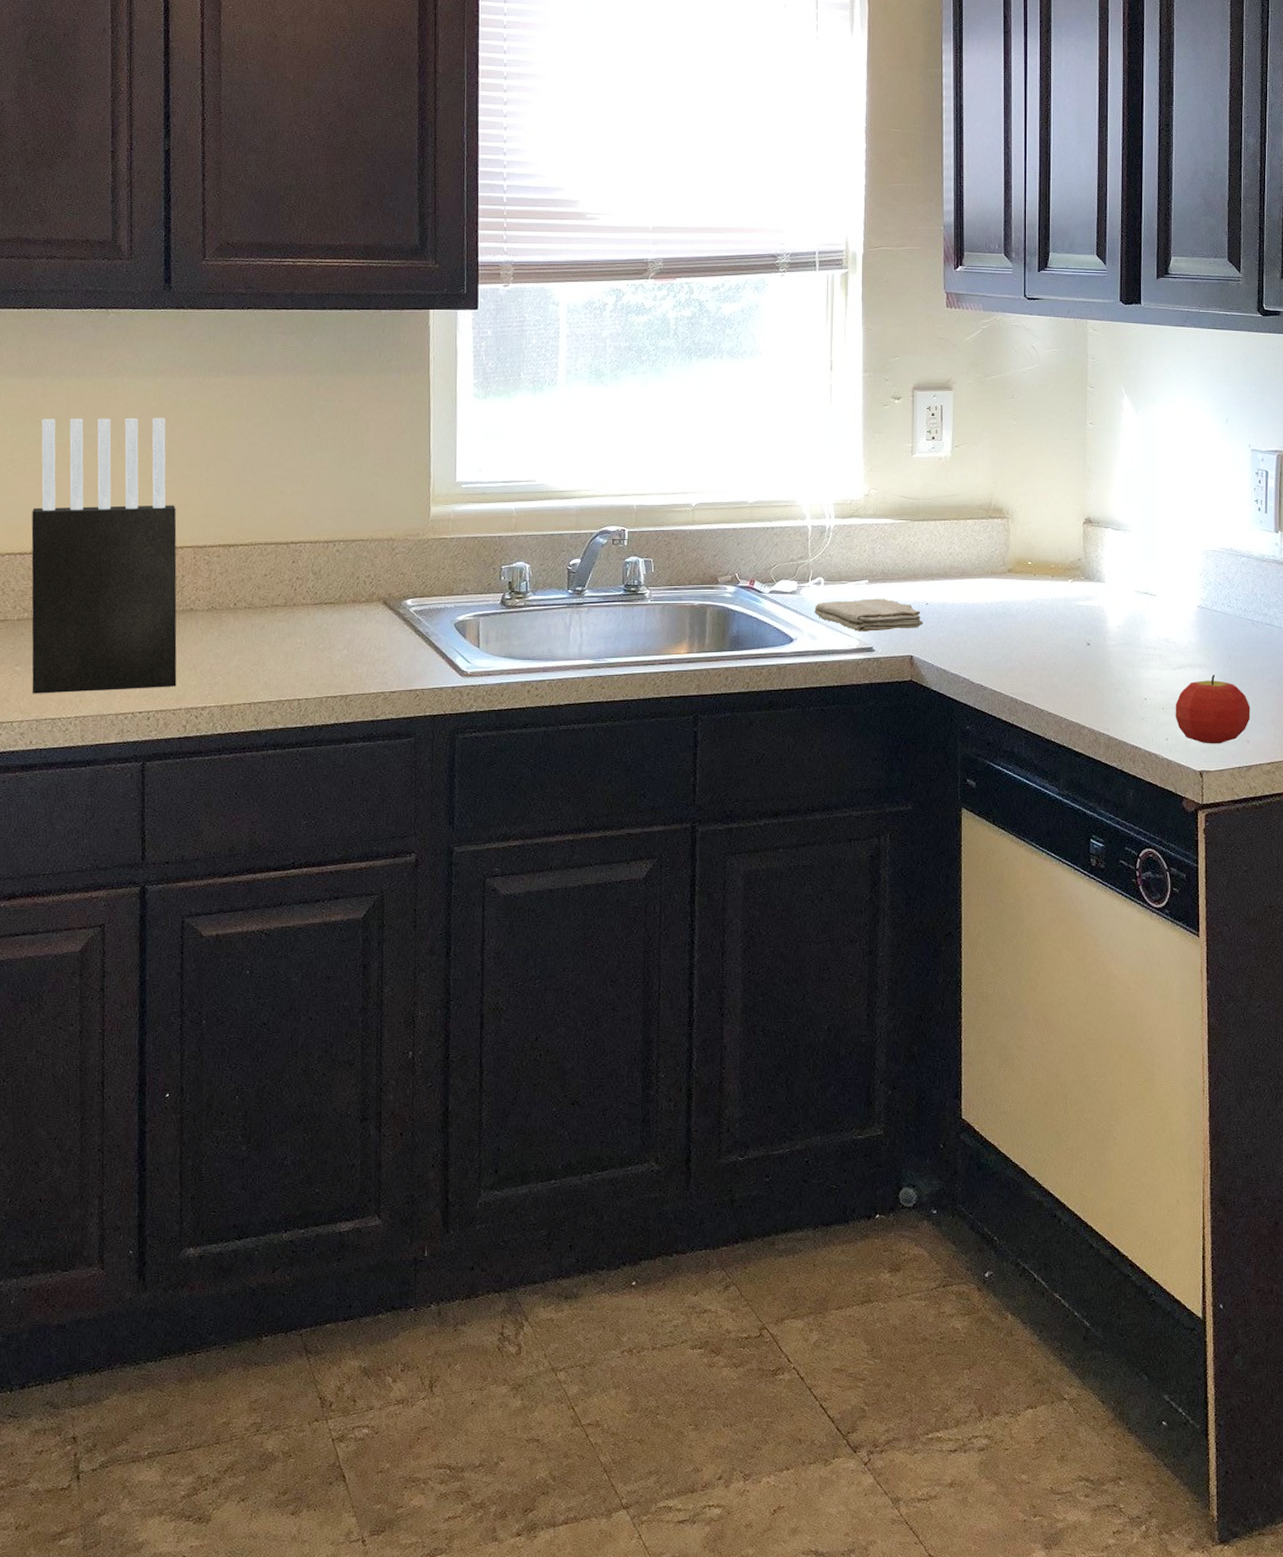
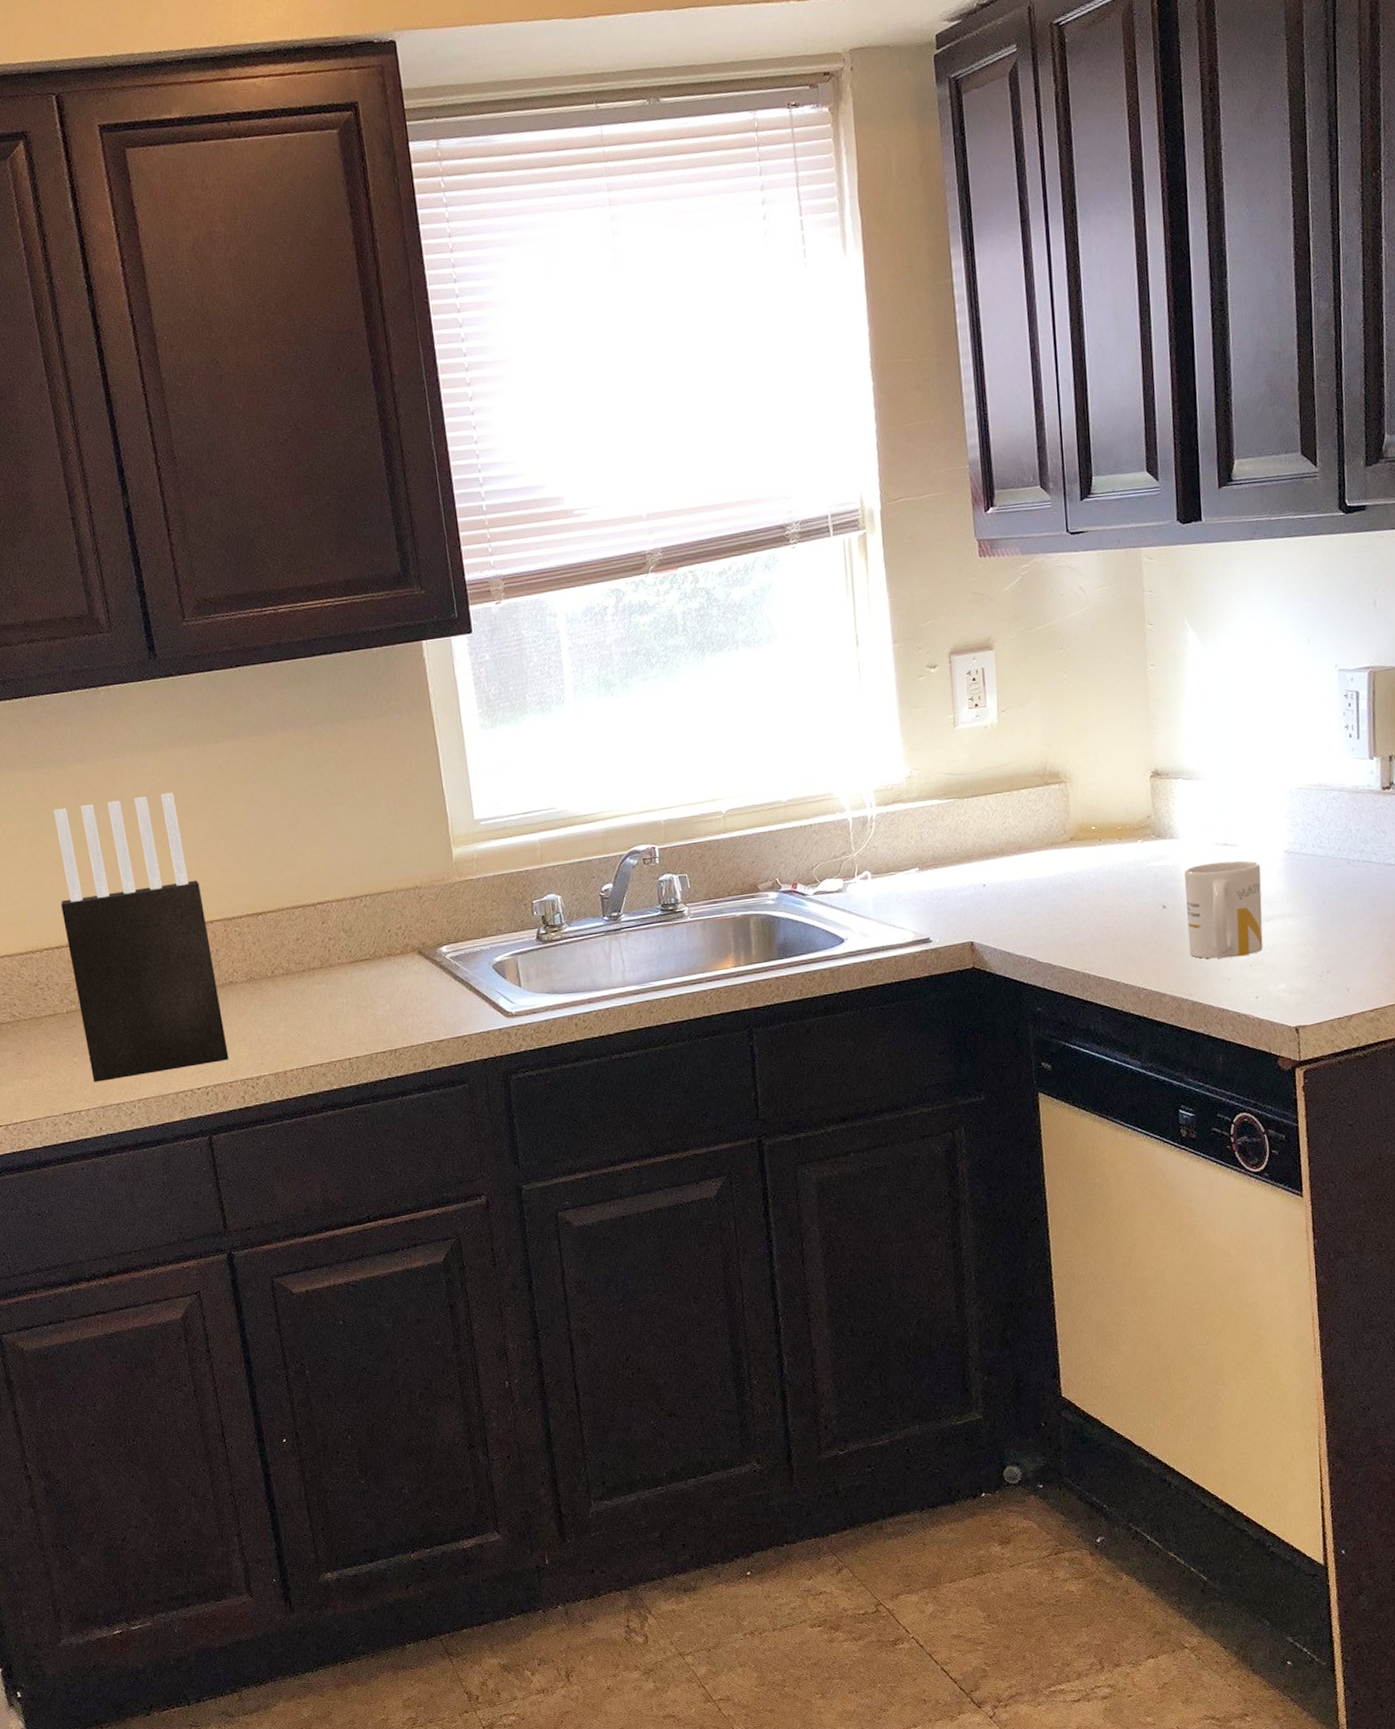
washcloth: present [814,598,923,632] -> none [863,885,982,924]
mug: none [1107,609,1176,699] -> present [1183,860,1263,959]
fruit: present [1175,674,1251,744] -> none [1264,923,1350,998]

